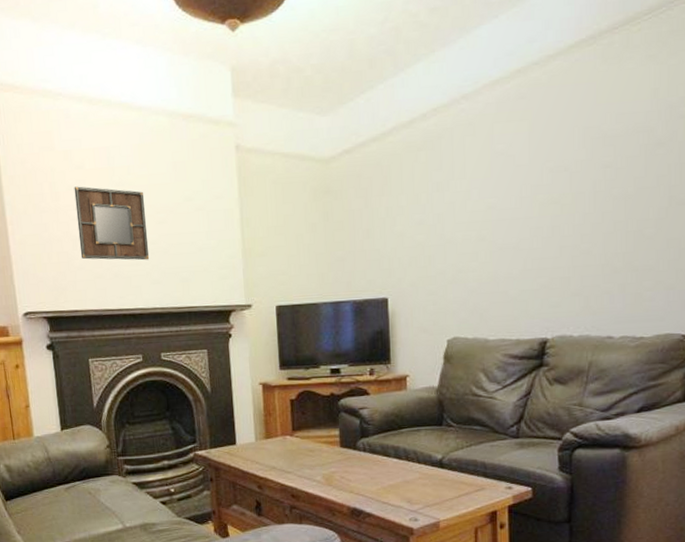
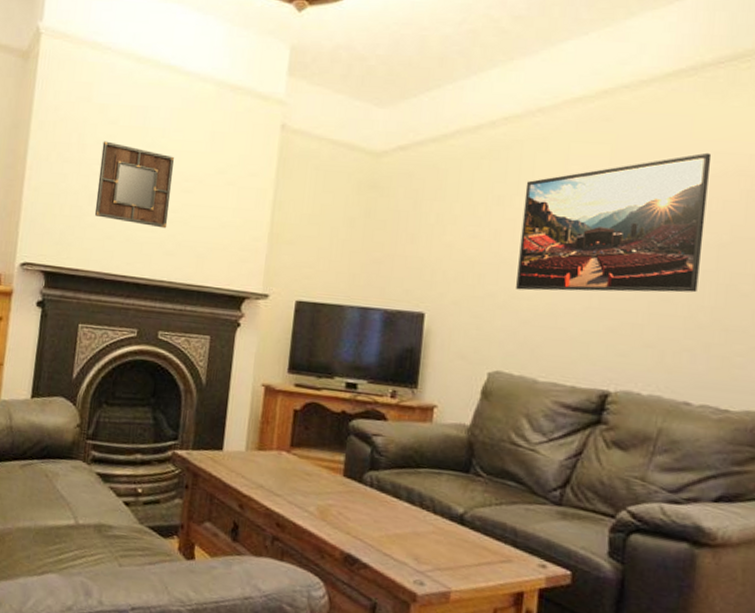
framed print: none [459,115,614,264] -> present [516,152,712,293]

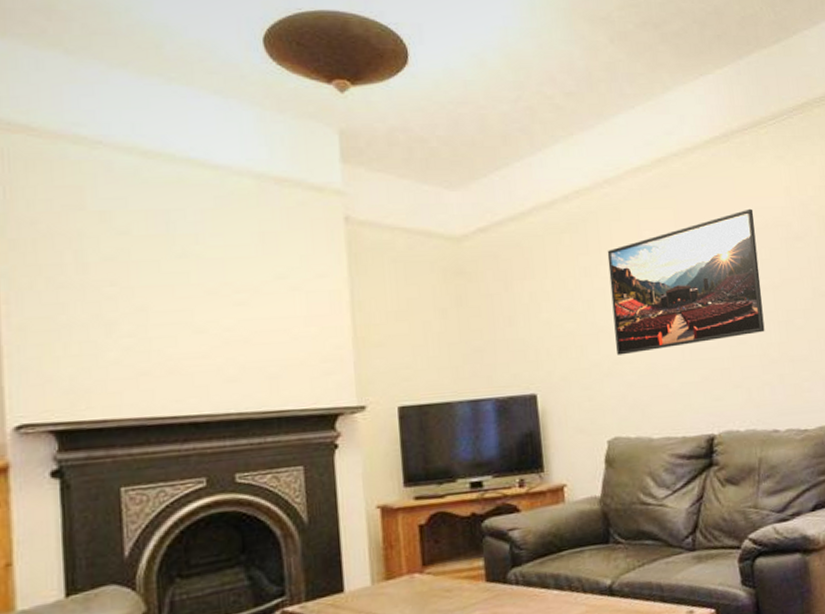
home mirror: present [94,141,174,229] -> none [112,256,223,352]

